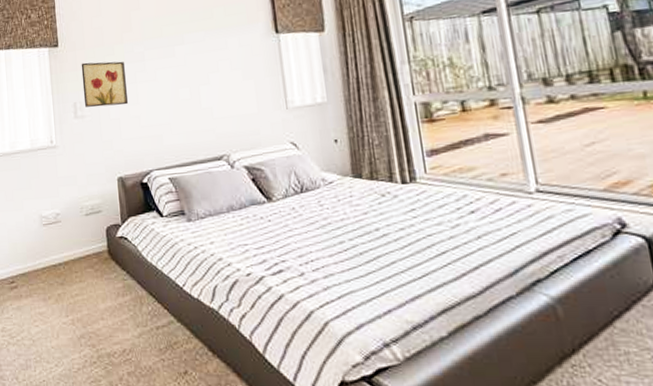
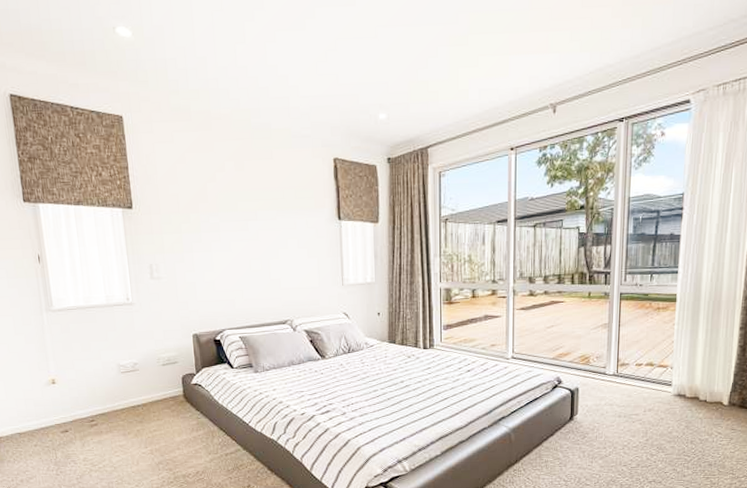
wall art: present [81,61,129,108] -> none [156,227,204,271]

